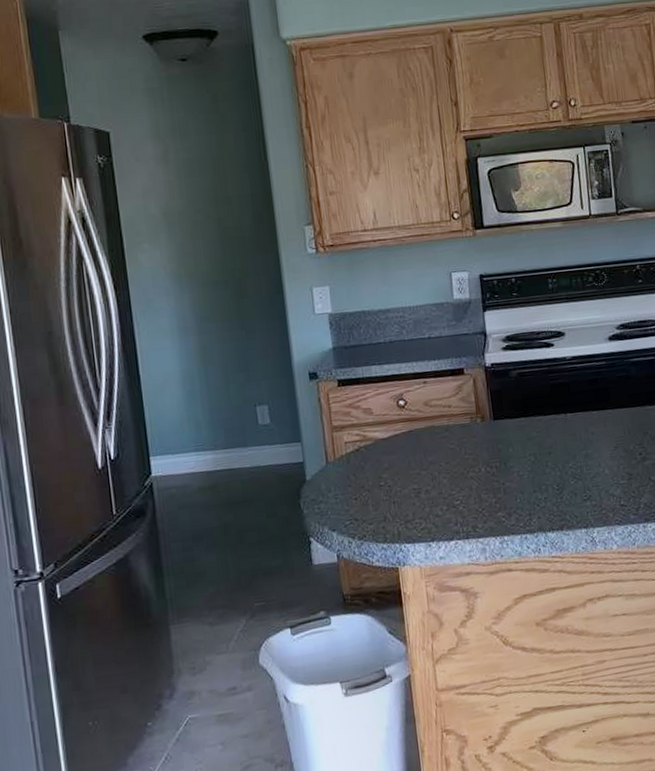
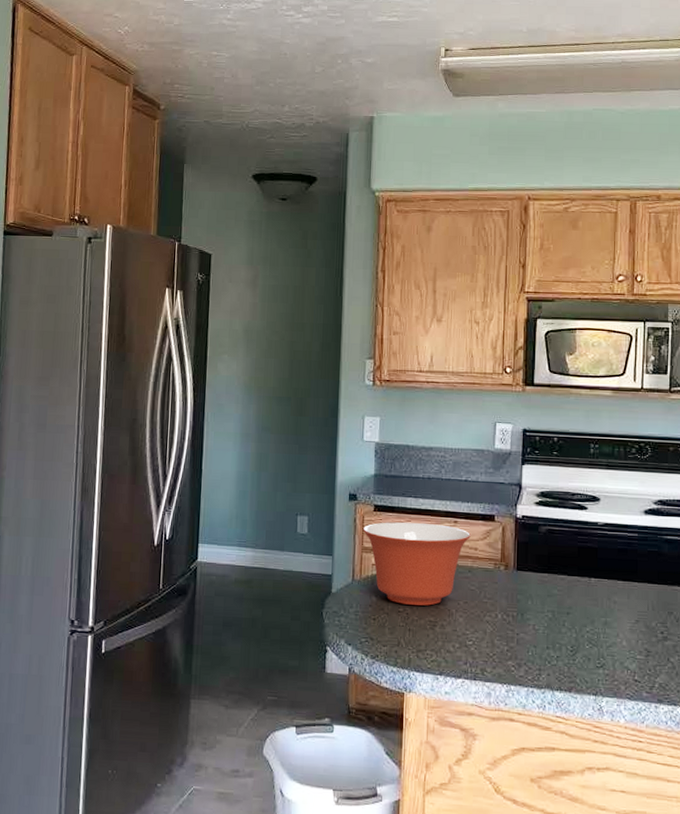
mixing bowl: none [328,387,443,478] -> present [362,522,471,606]

